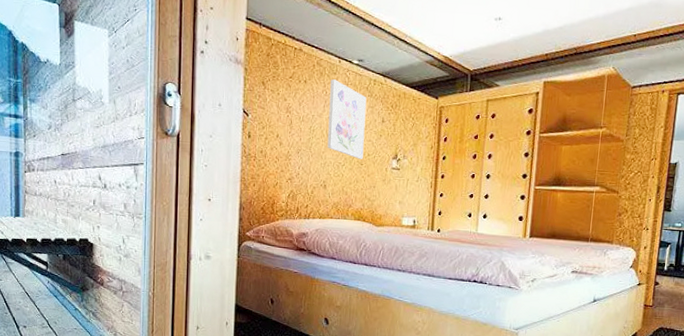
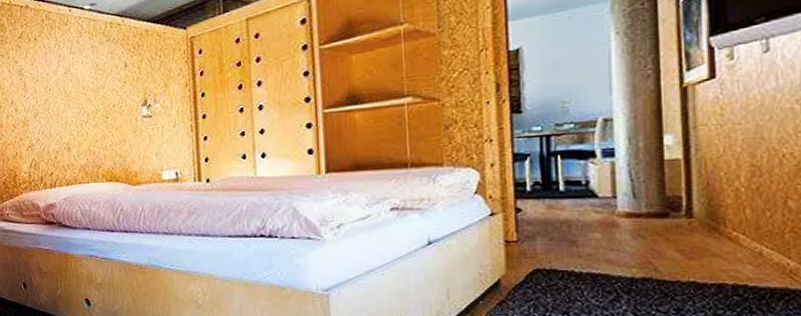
wall art: present [327,79,367,159] -> none [62,30,108,113]

